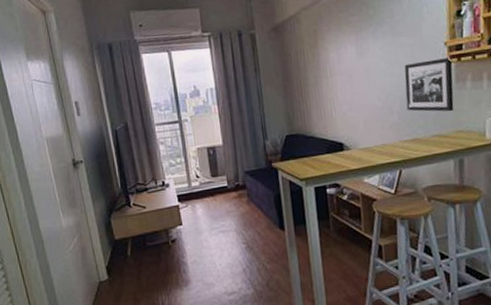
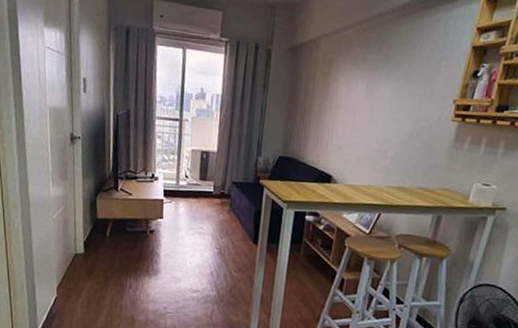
picture frame: present [404,57,454,112] -> none [400,113,457,169]

